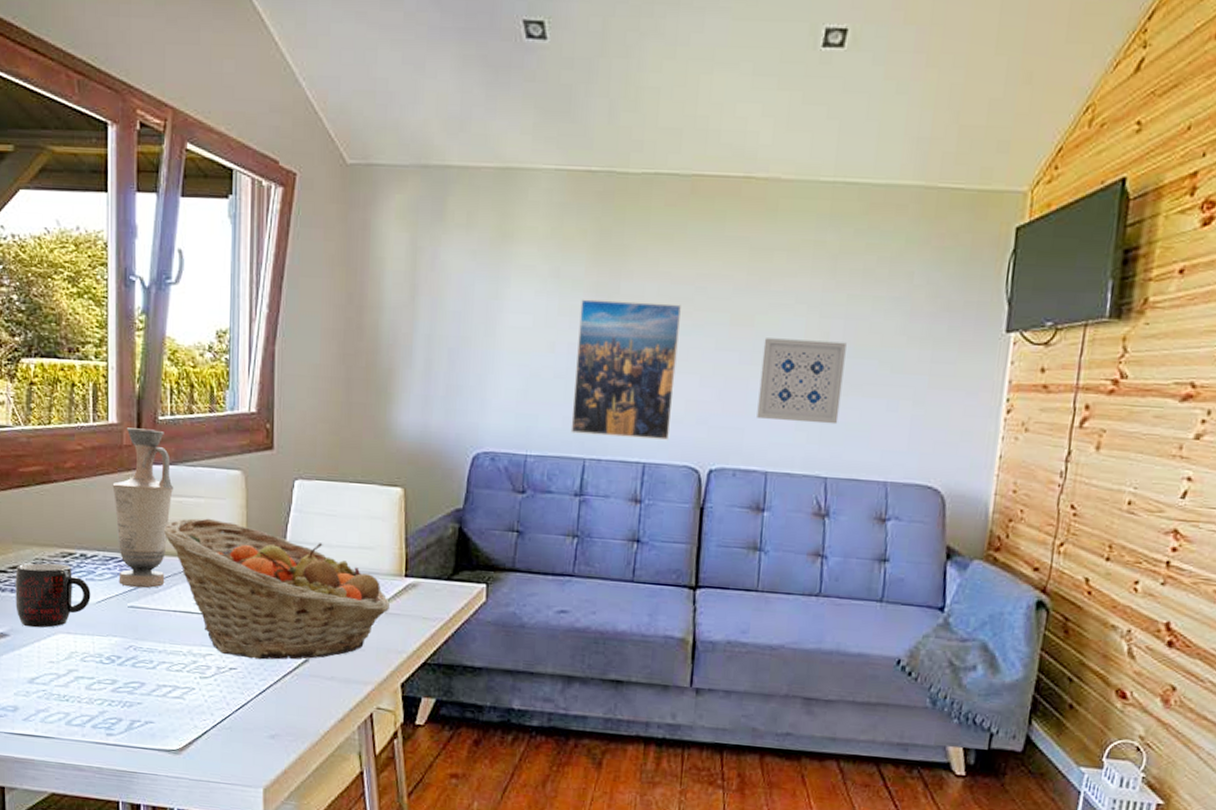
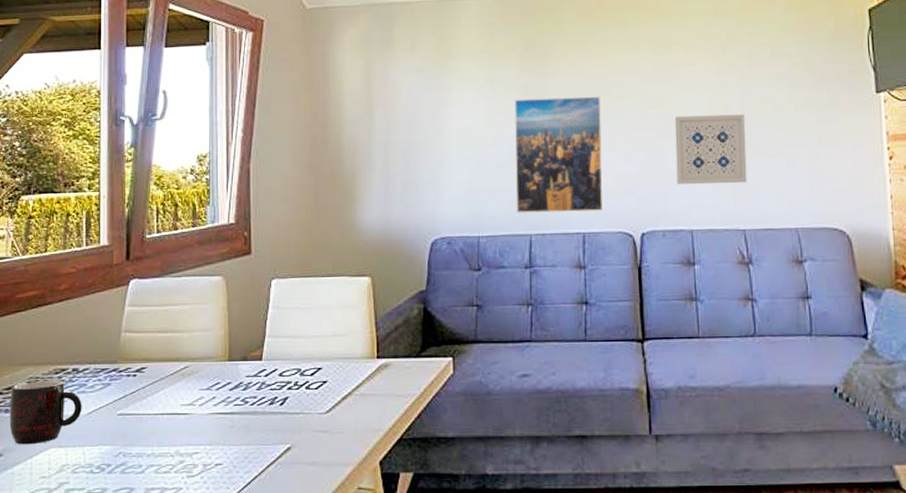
vase: present [112,428,173,589] -> none [103,247,160,396]
fruit basket: present [163,518,390,660] -> none [151,323,364,453]

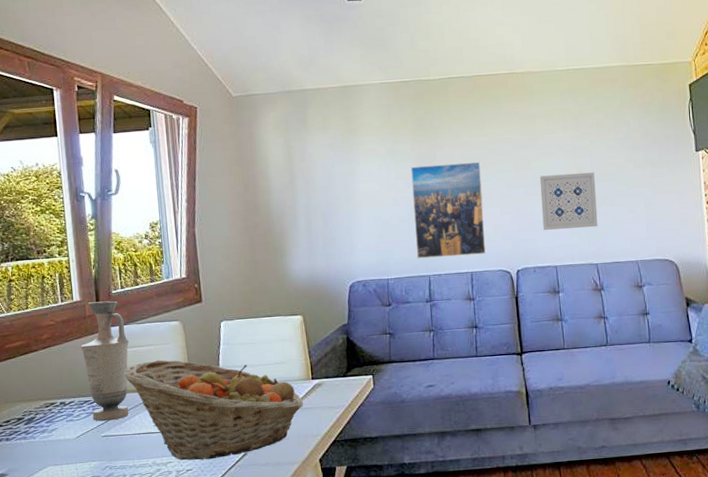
mug: present [9,380,82,445] -> none [9,412,72,466]
vase: none [103,247,160,396] -> present [81,301,129,422]
fruit basket: none [151,323,364,453] -> present [124,359,303,461]

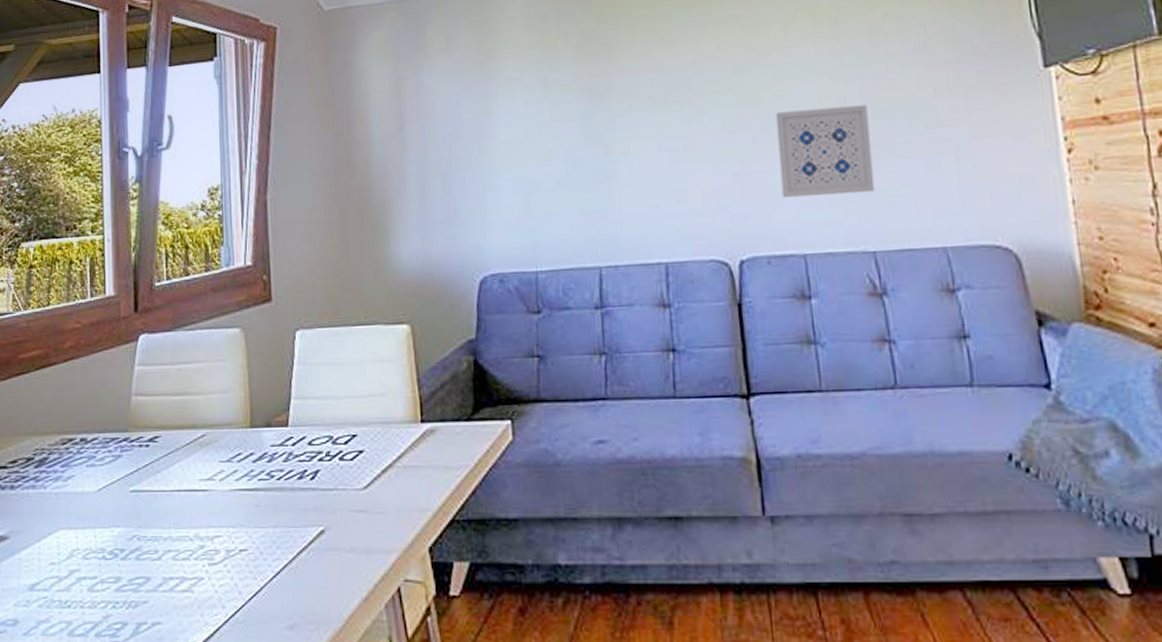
vase: present [81,301,129,422] -> none [111,297,172,469]
fruit basket: present [124,359,303,461] -> none [163,383,407,537]
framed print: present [411,161,487,259] -> none [573,92,690,242]

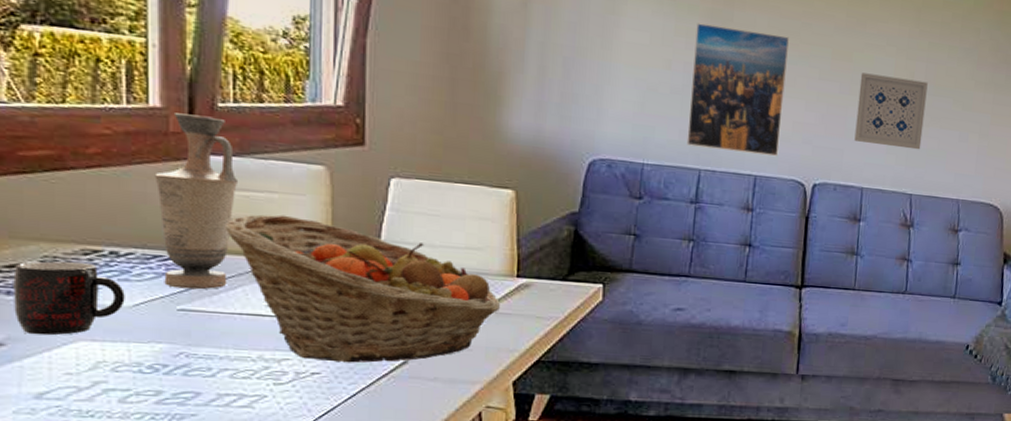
mug: none [15,451,92,526] -> present [13,261,125,336]
vase: none [111,297,172,469] -> present [154,113,237,290]
fruit basket: none [163,383,407,537] -> present [224,214,500,363]
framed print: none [573,92,690,242] -> present [686,22,789,157]

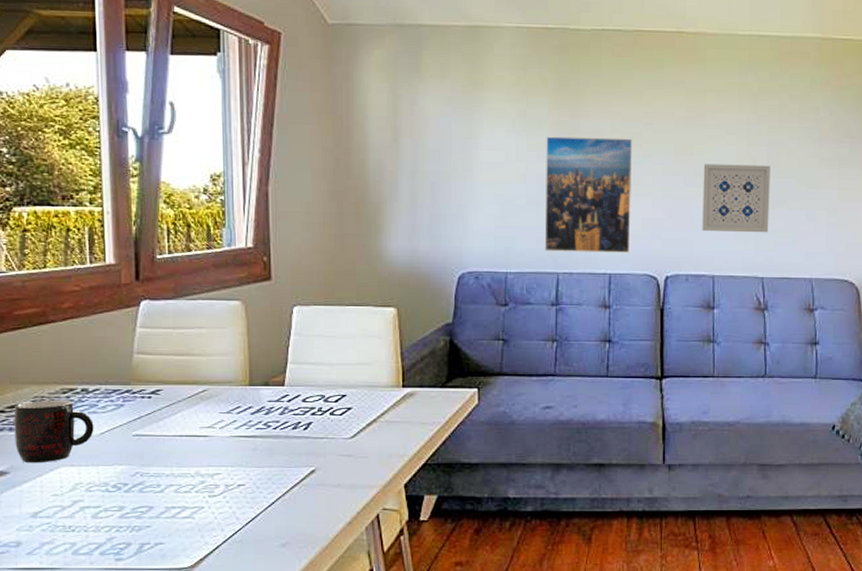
vase: present [154,113,237,290] -> none [112,267,174,417]
fruit basket: present [224,214,500,363] -> none [165,347,389,474]

